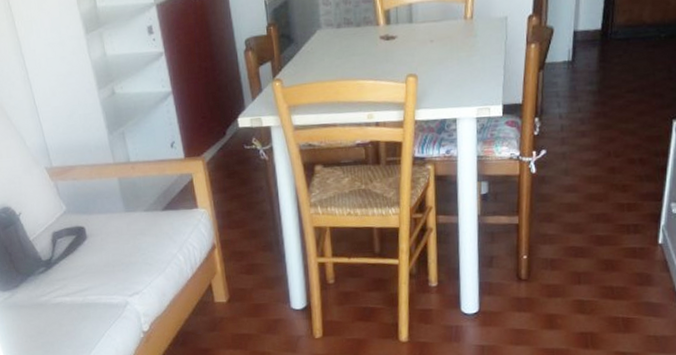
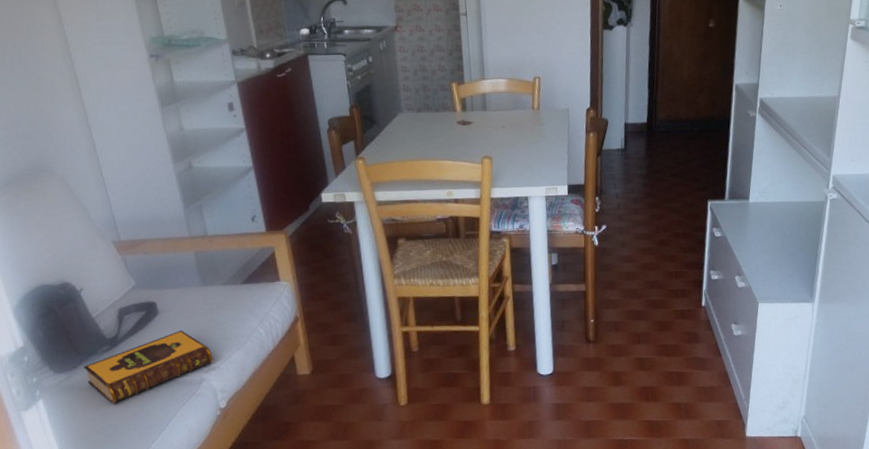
hardback book: none [24,254,136,322] -> present [83,330,213,404]

